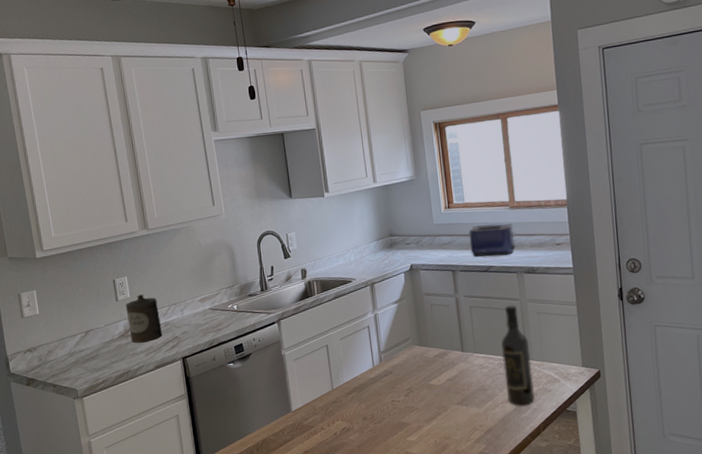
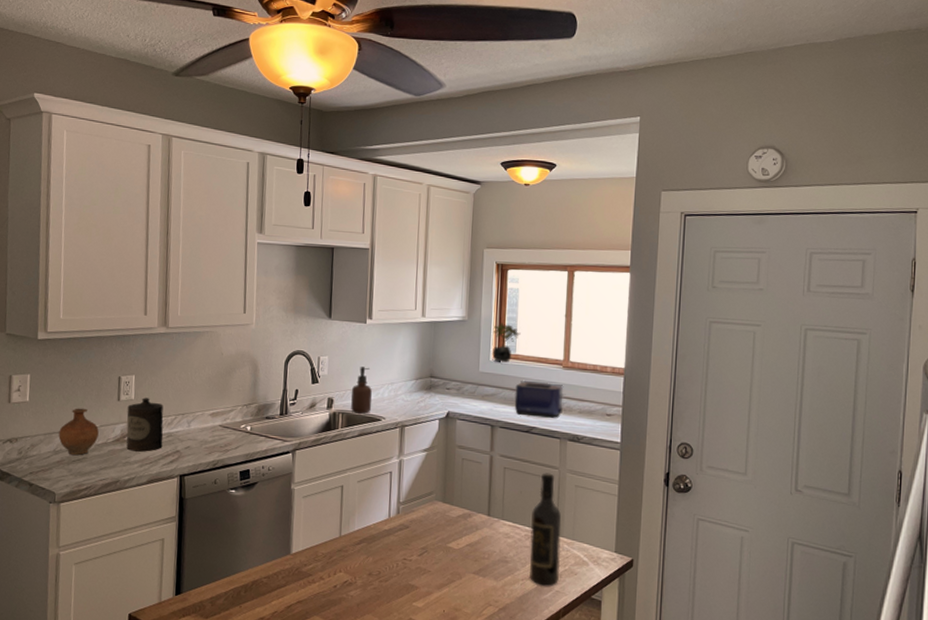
ceramic jug: none [70,312,105,355] -> present [58,408,99,456]
soap dispenser: none [320,236,342,279] -> present [351,366,372,414]
succulent plant: none [440,176,466,213] -> present [492,323,521,363]

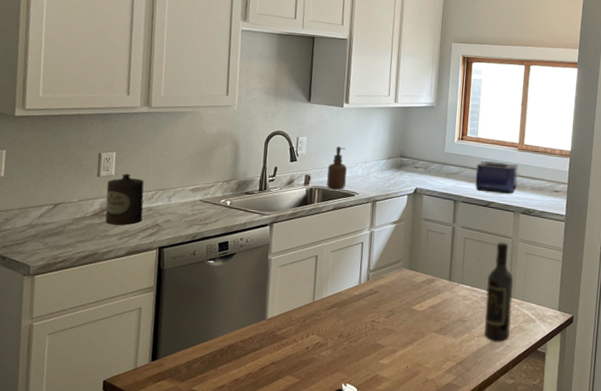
ceramic jug: present [58,408,99,456] -> none [34,183,77,230]
succulent plant: present [492,323,521,363] -> none [457,109,483,145]

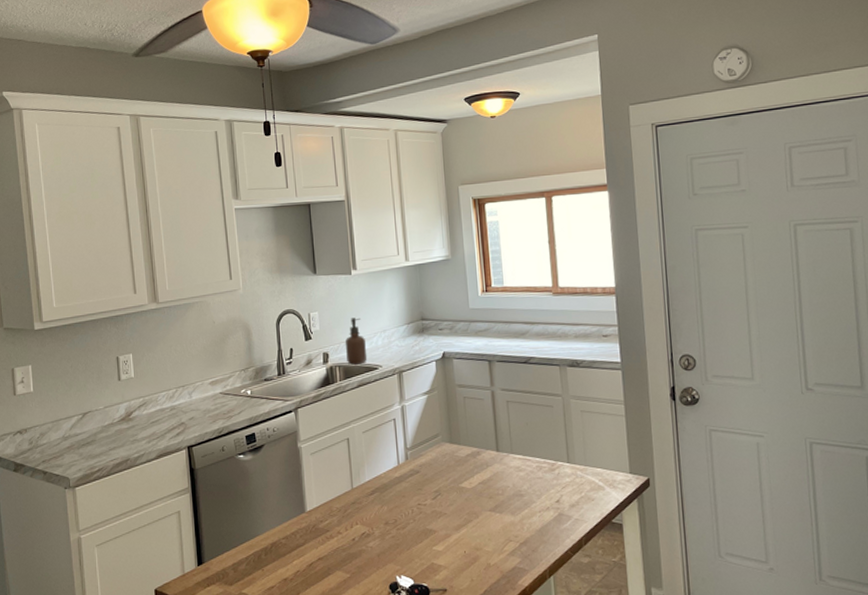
canister: present [105,174,144,225] -> none [128,374,167,428]
toaster: present [475,162,520,194] -> none [507,312,560,346]
wine bottle: present [484,242,514,341] -> none [540,401,577,514]

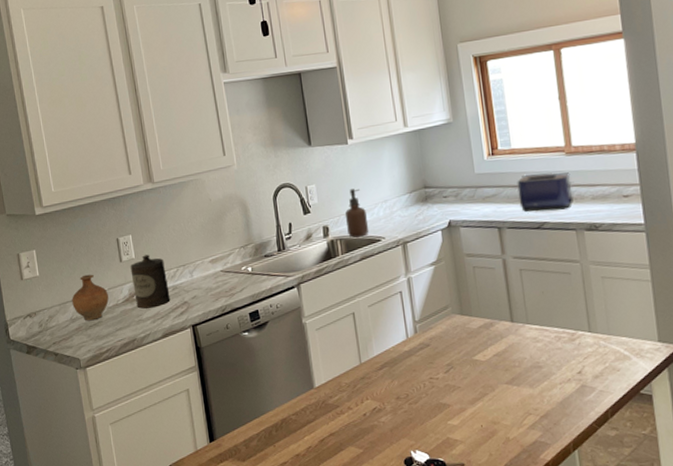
ceramic jug: none [66,392,104,440] -> present [72,274,109,321]
canister: none [128,374,167,428] -> present [130,255,171,309]
toaster: none [507,312,560,346] -> present [517,173,574,212]

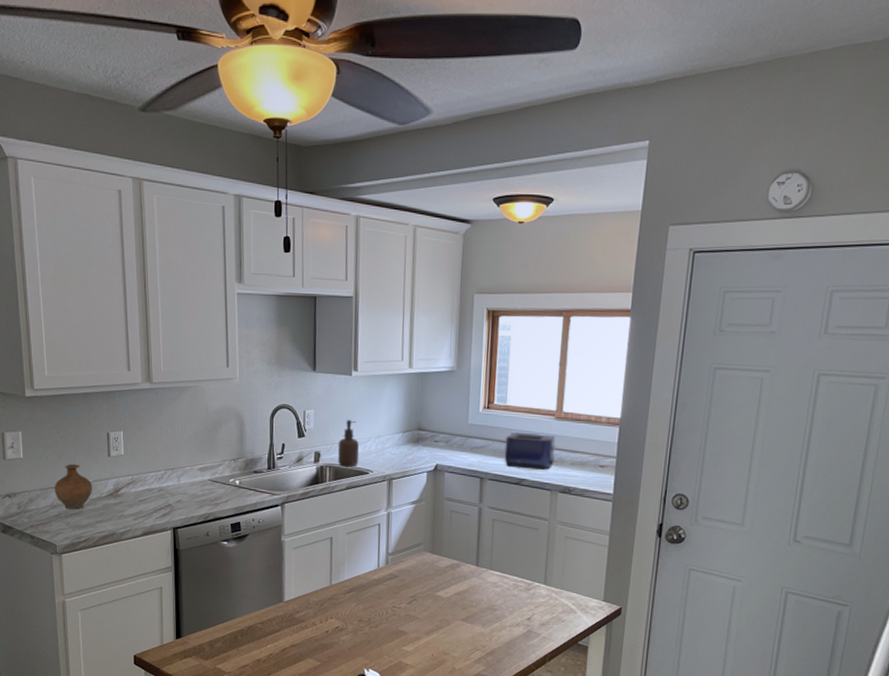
canister: present [130,255,171,309] -> none [118,453,155,506]

